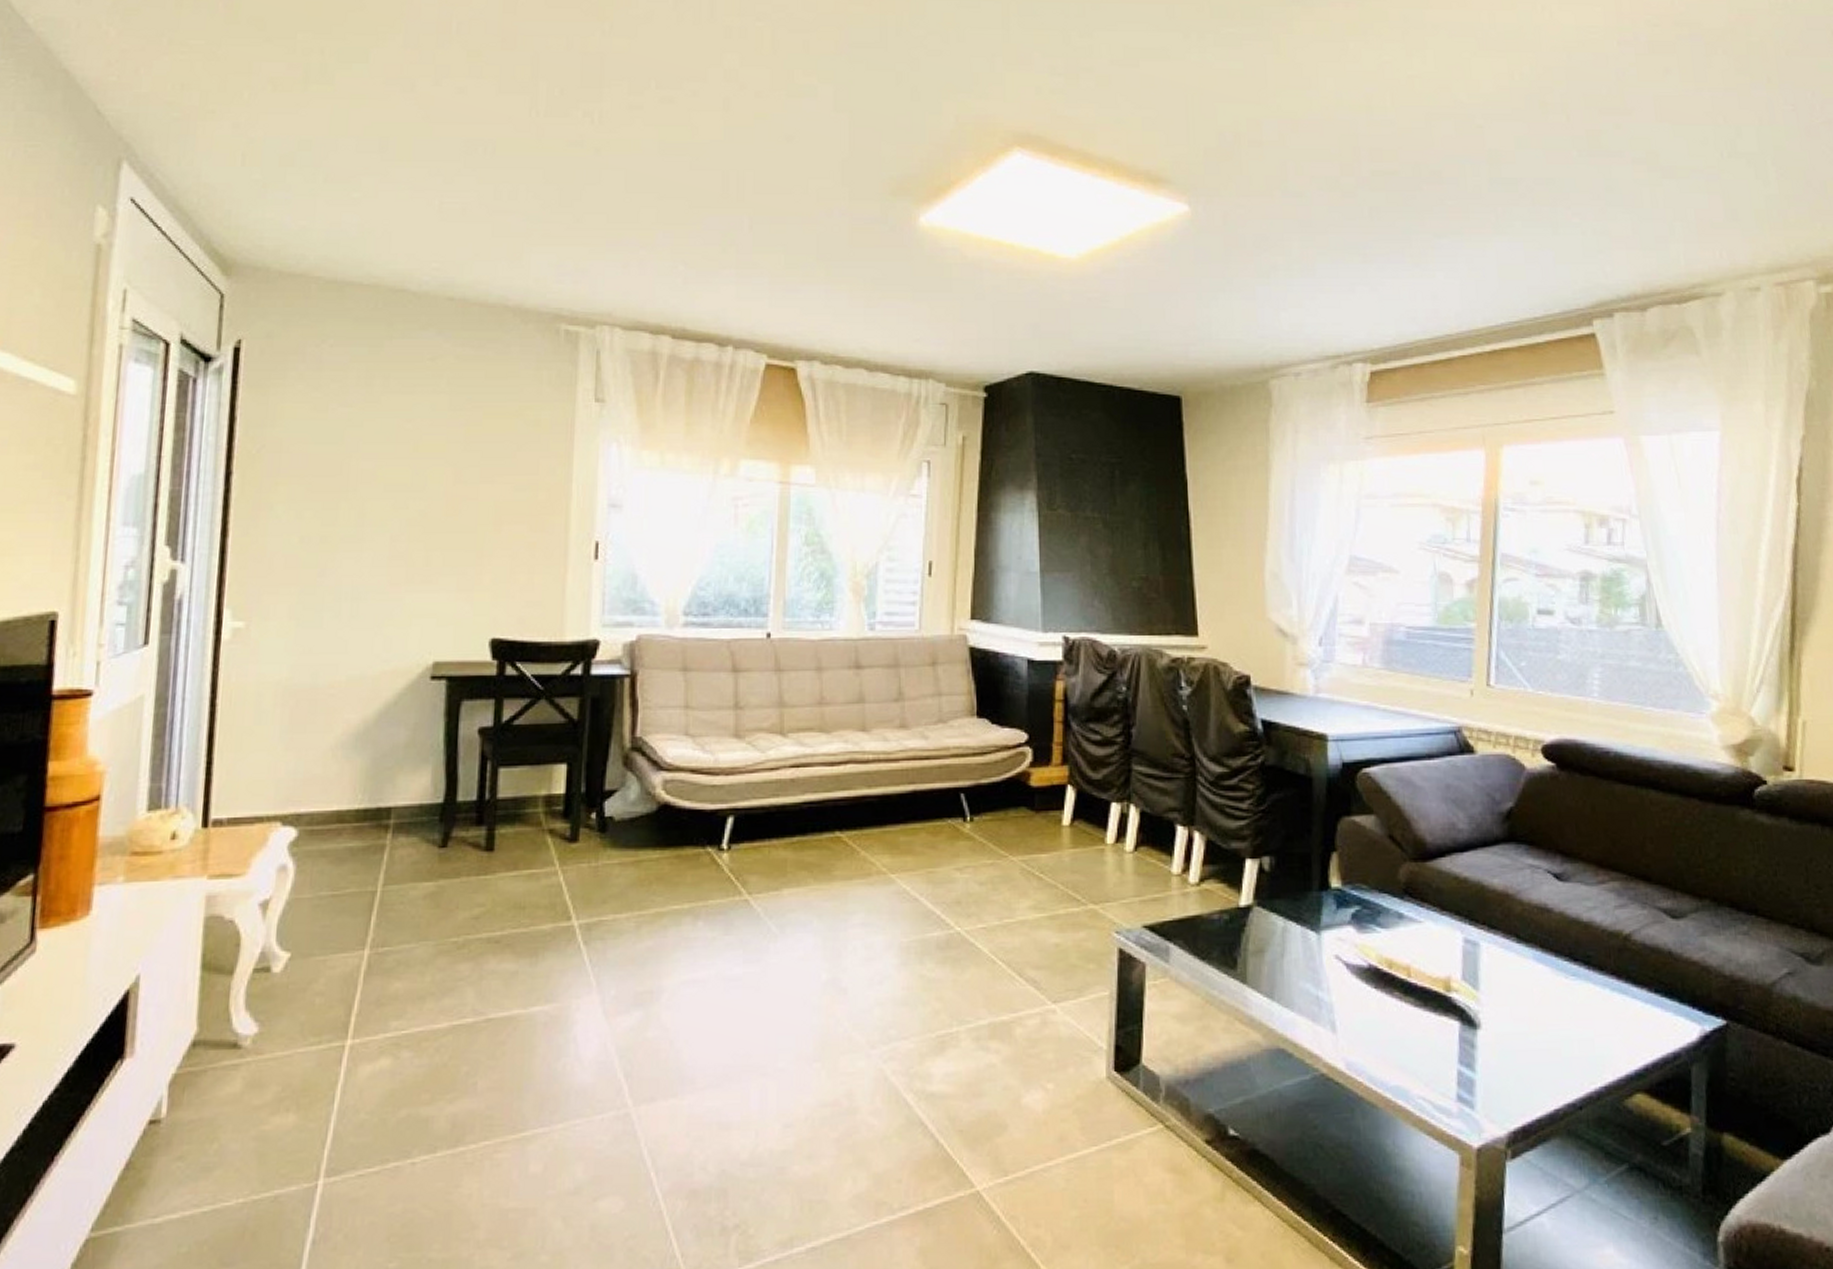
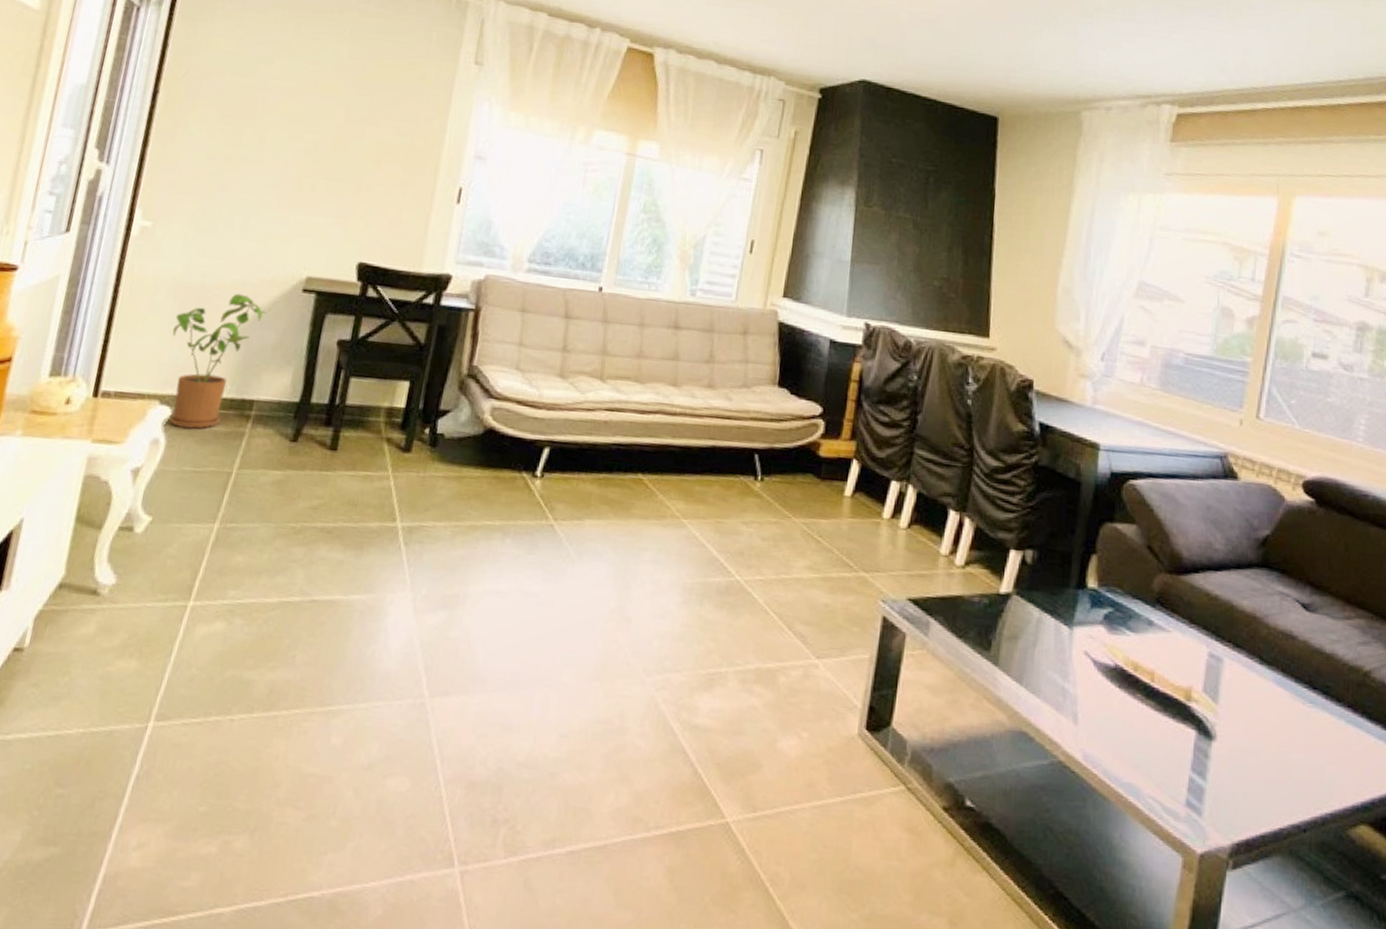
house plant: none [285,690,393,850] -> present [169,293,267,430]

